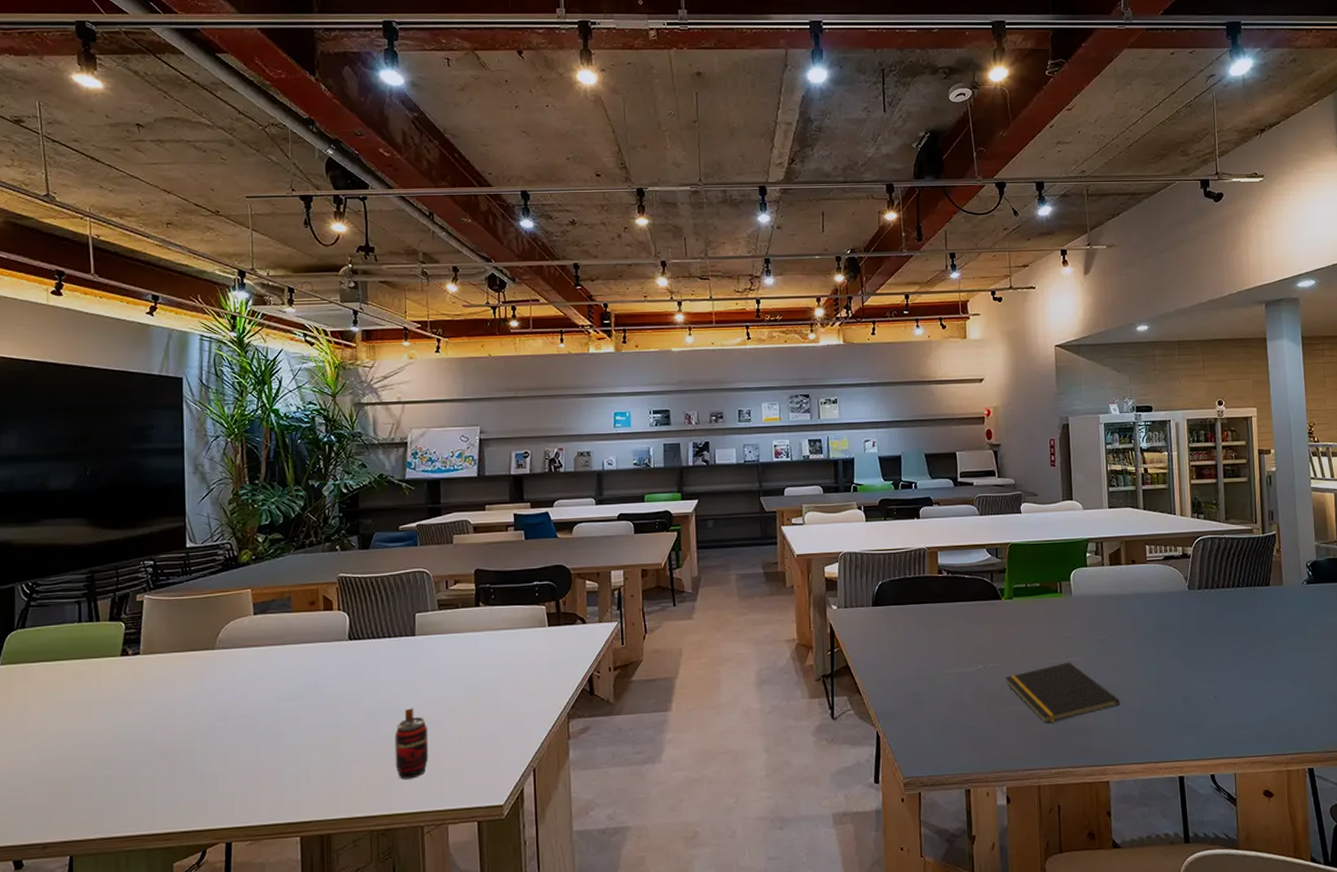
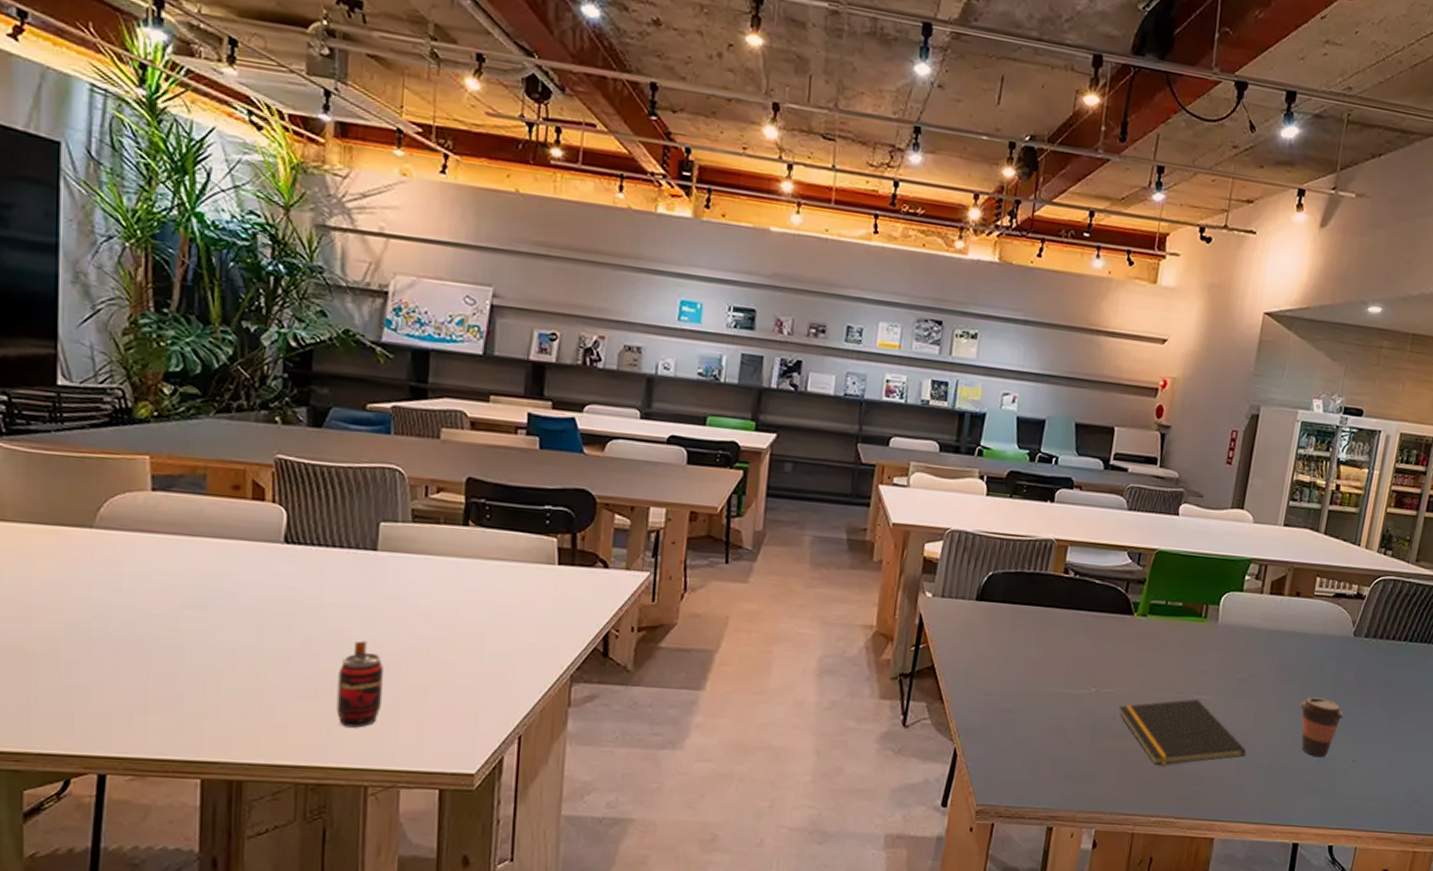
coffee cup: none [1156,646,1197,697] -> present [1300,697,1344,757]

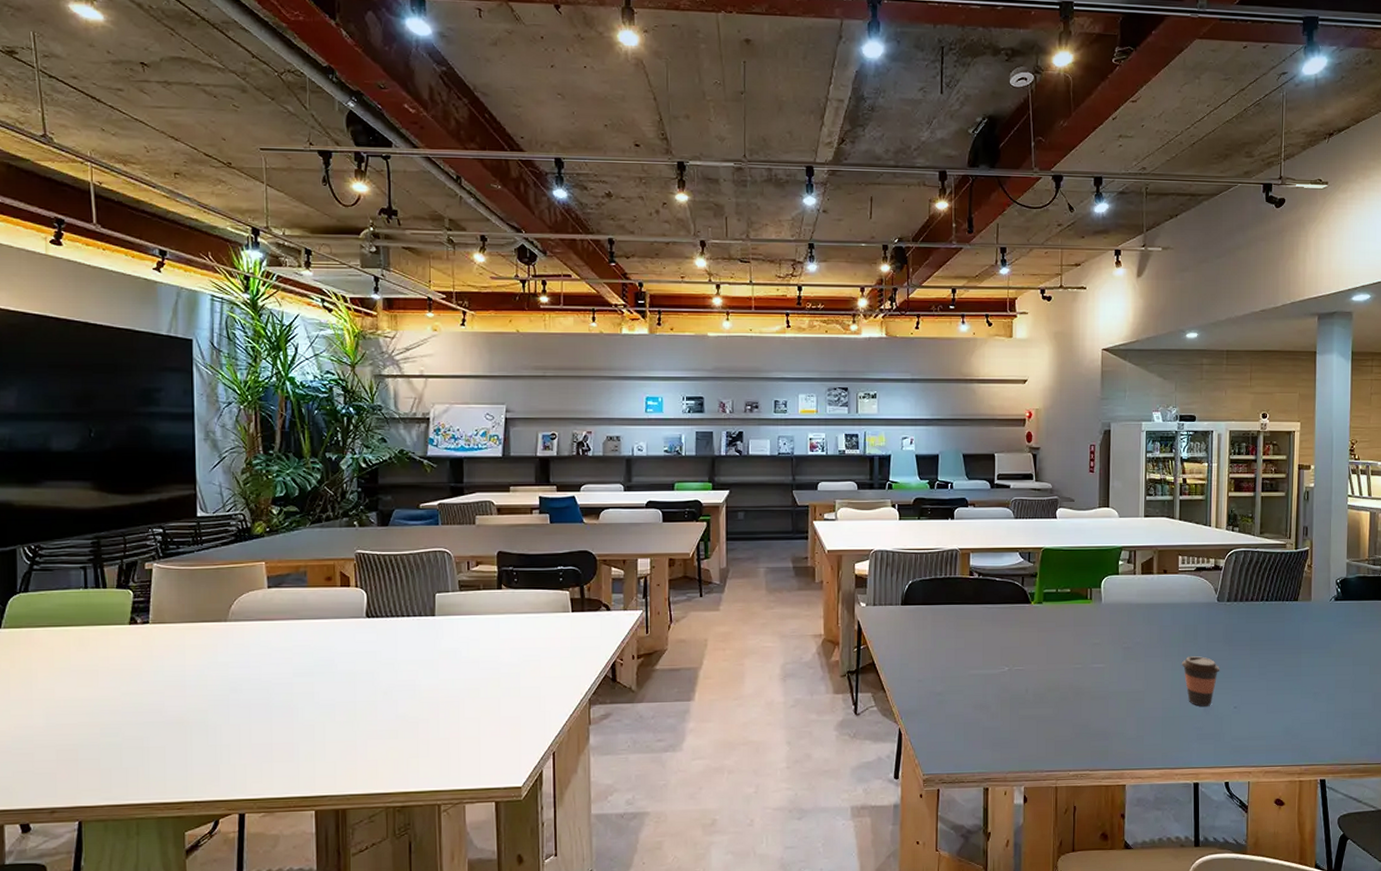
beverage can: present [336,640,385,728] -> none [412,688,447,758]
notepad: present [1119,699,1247,766] -> none [1030,668,1142,727]

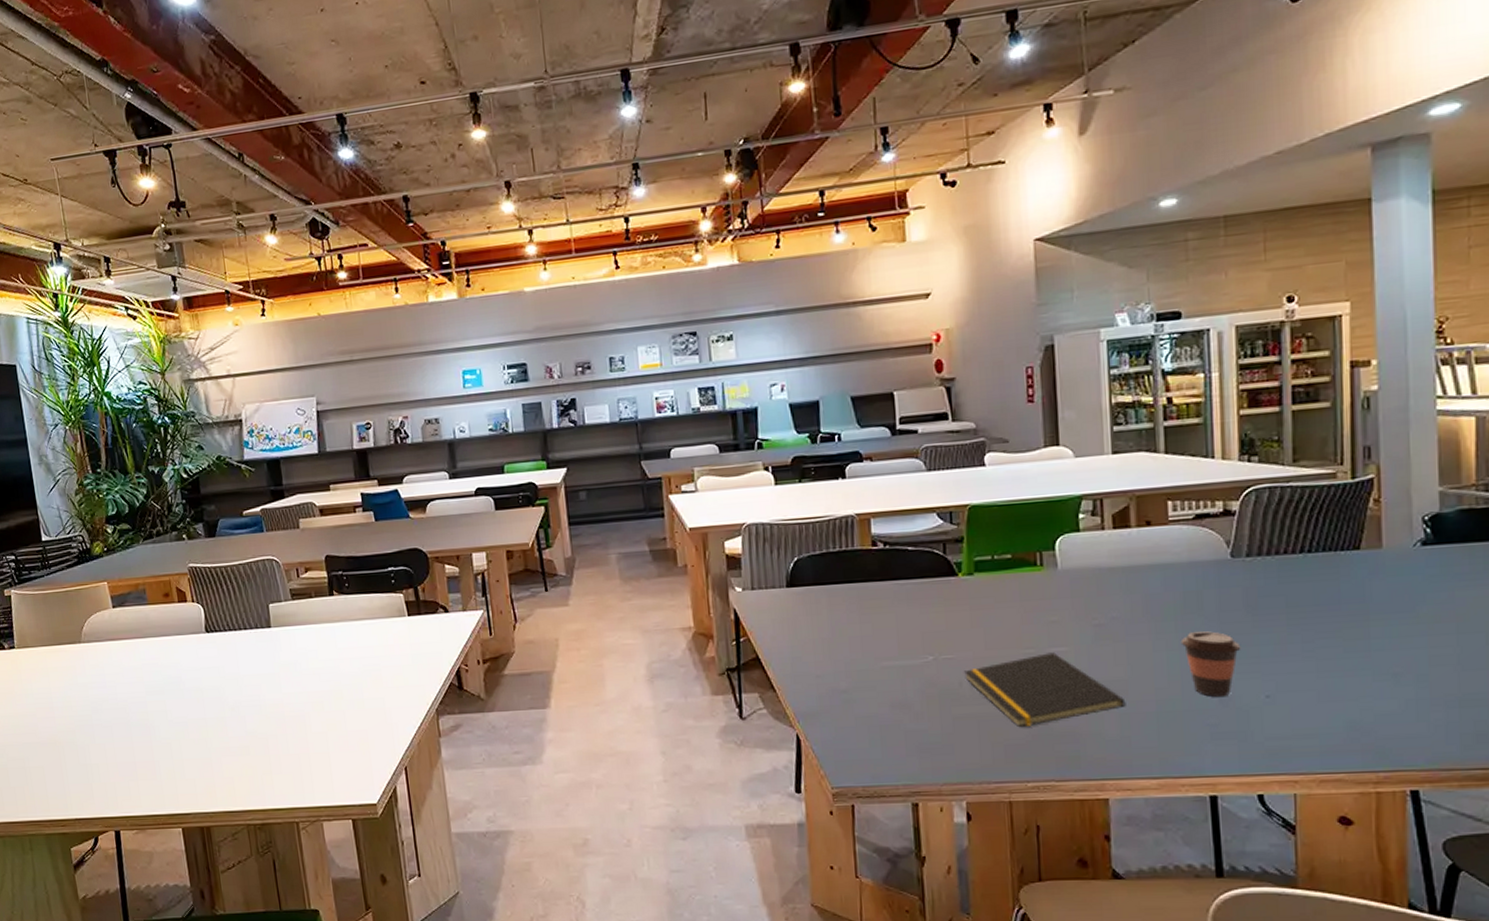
notepad: none [1030,668,1142,727] -> present [964,652,1126,728]

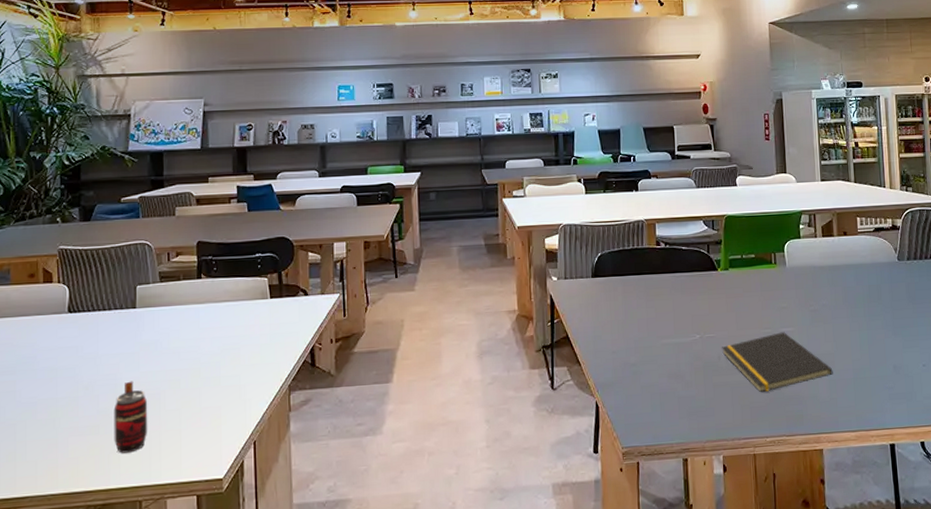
beverage can: none [261,702,297,775] -> present [113,381,148,454]
coffee cup: present [1180,631,1241,697] -> none [868,316,906,366]

